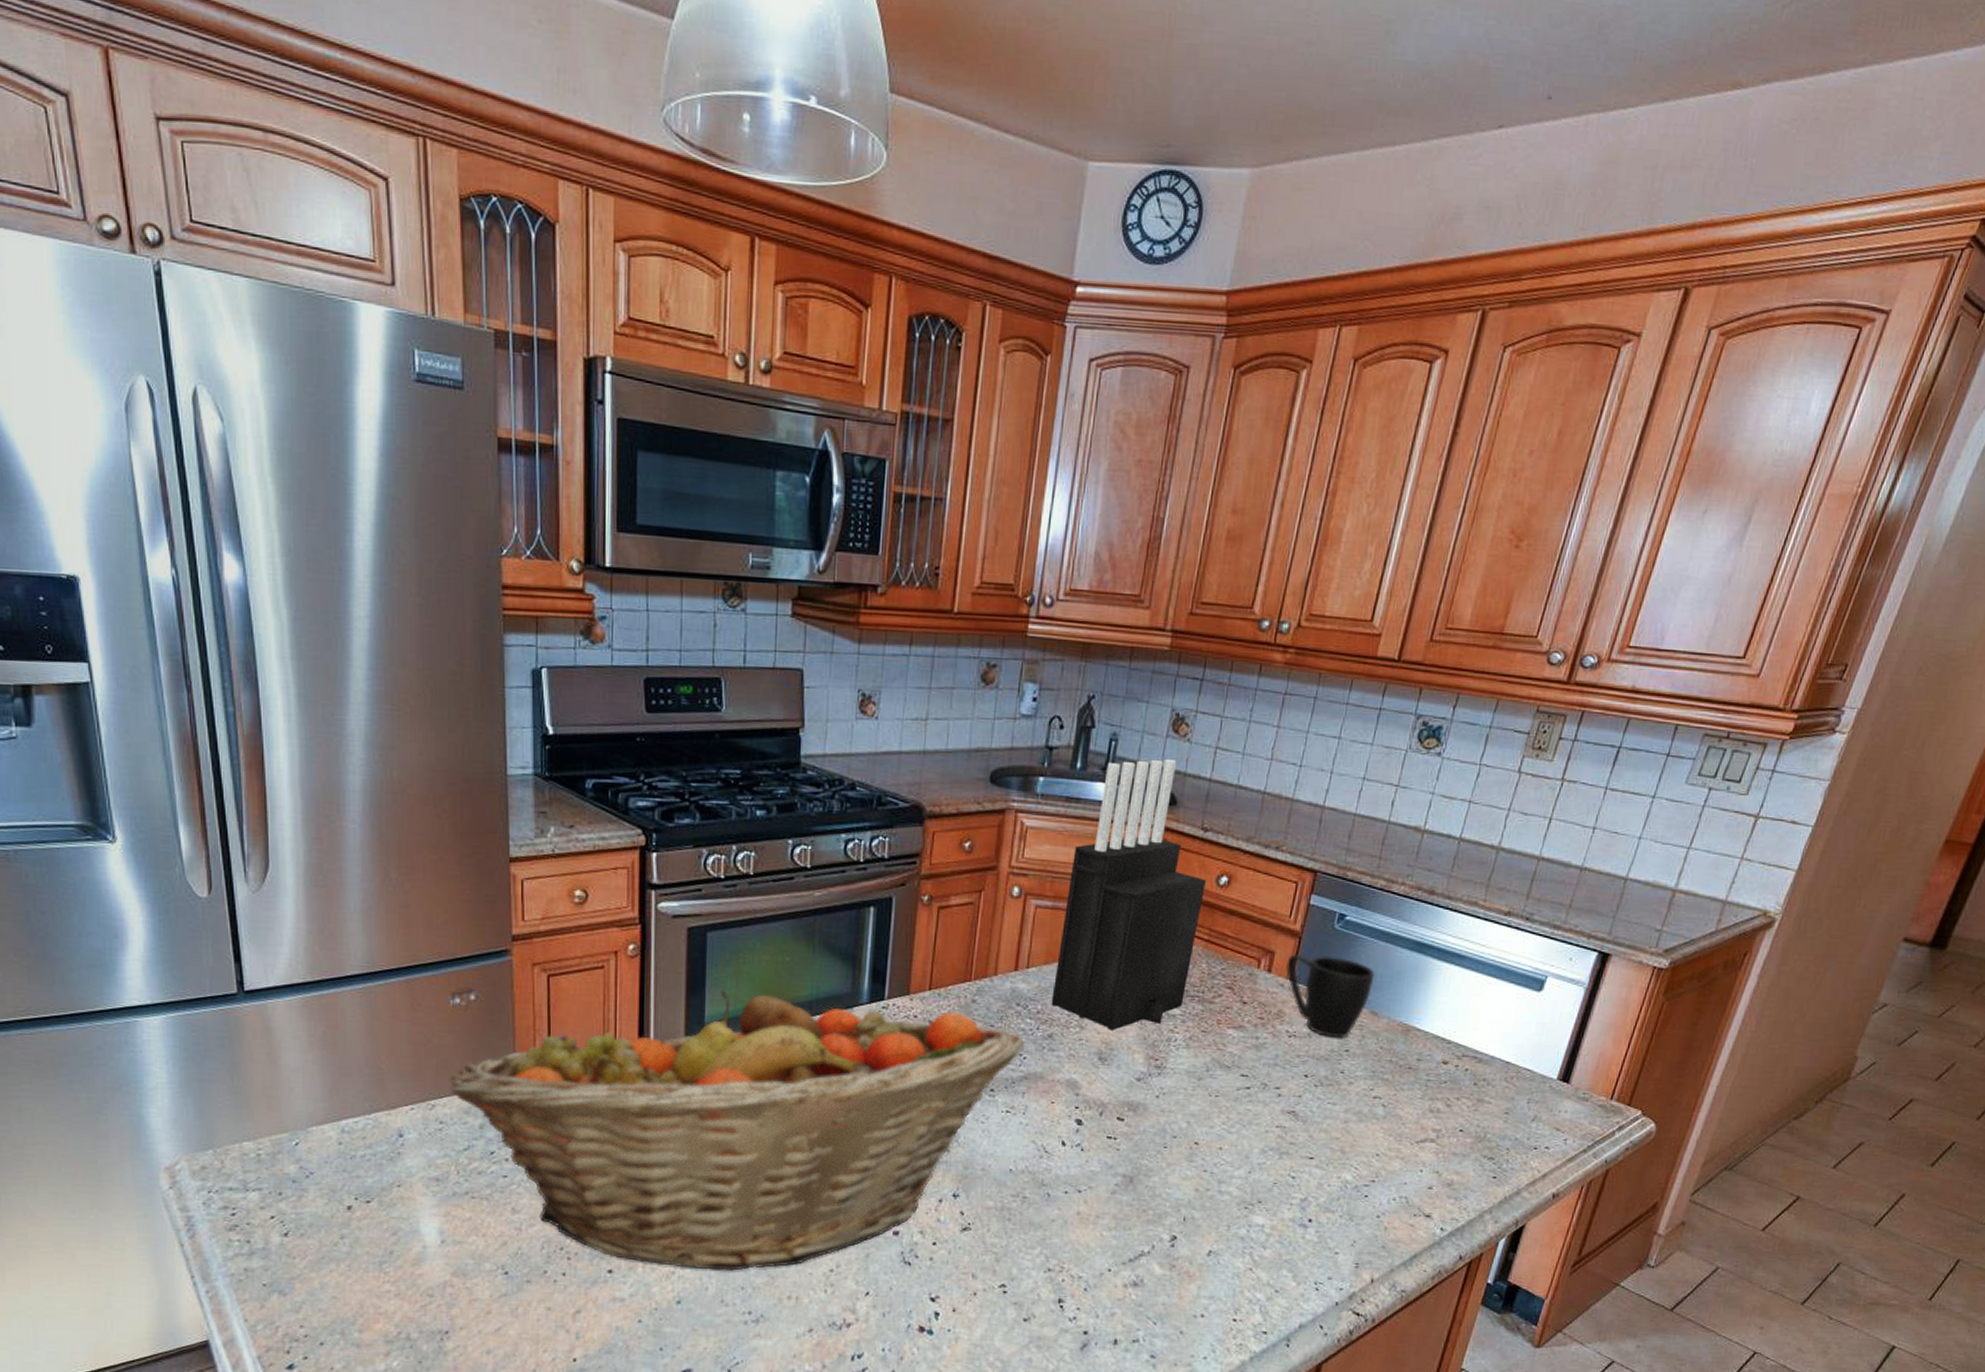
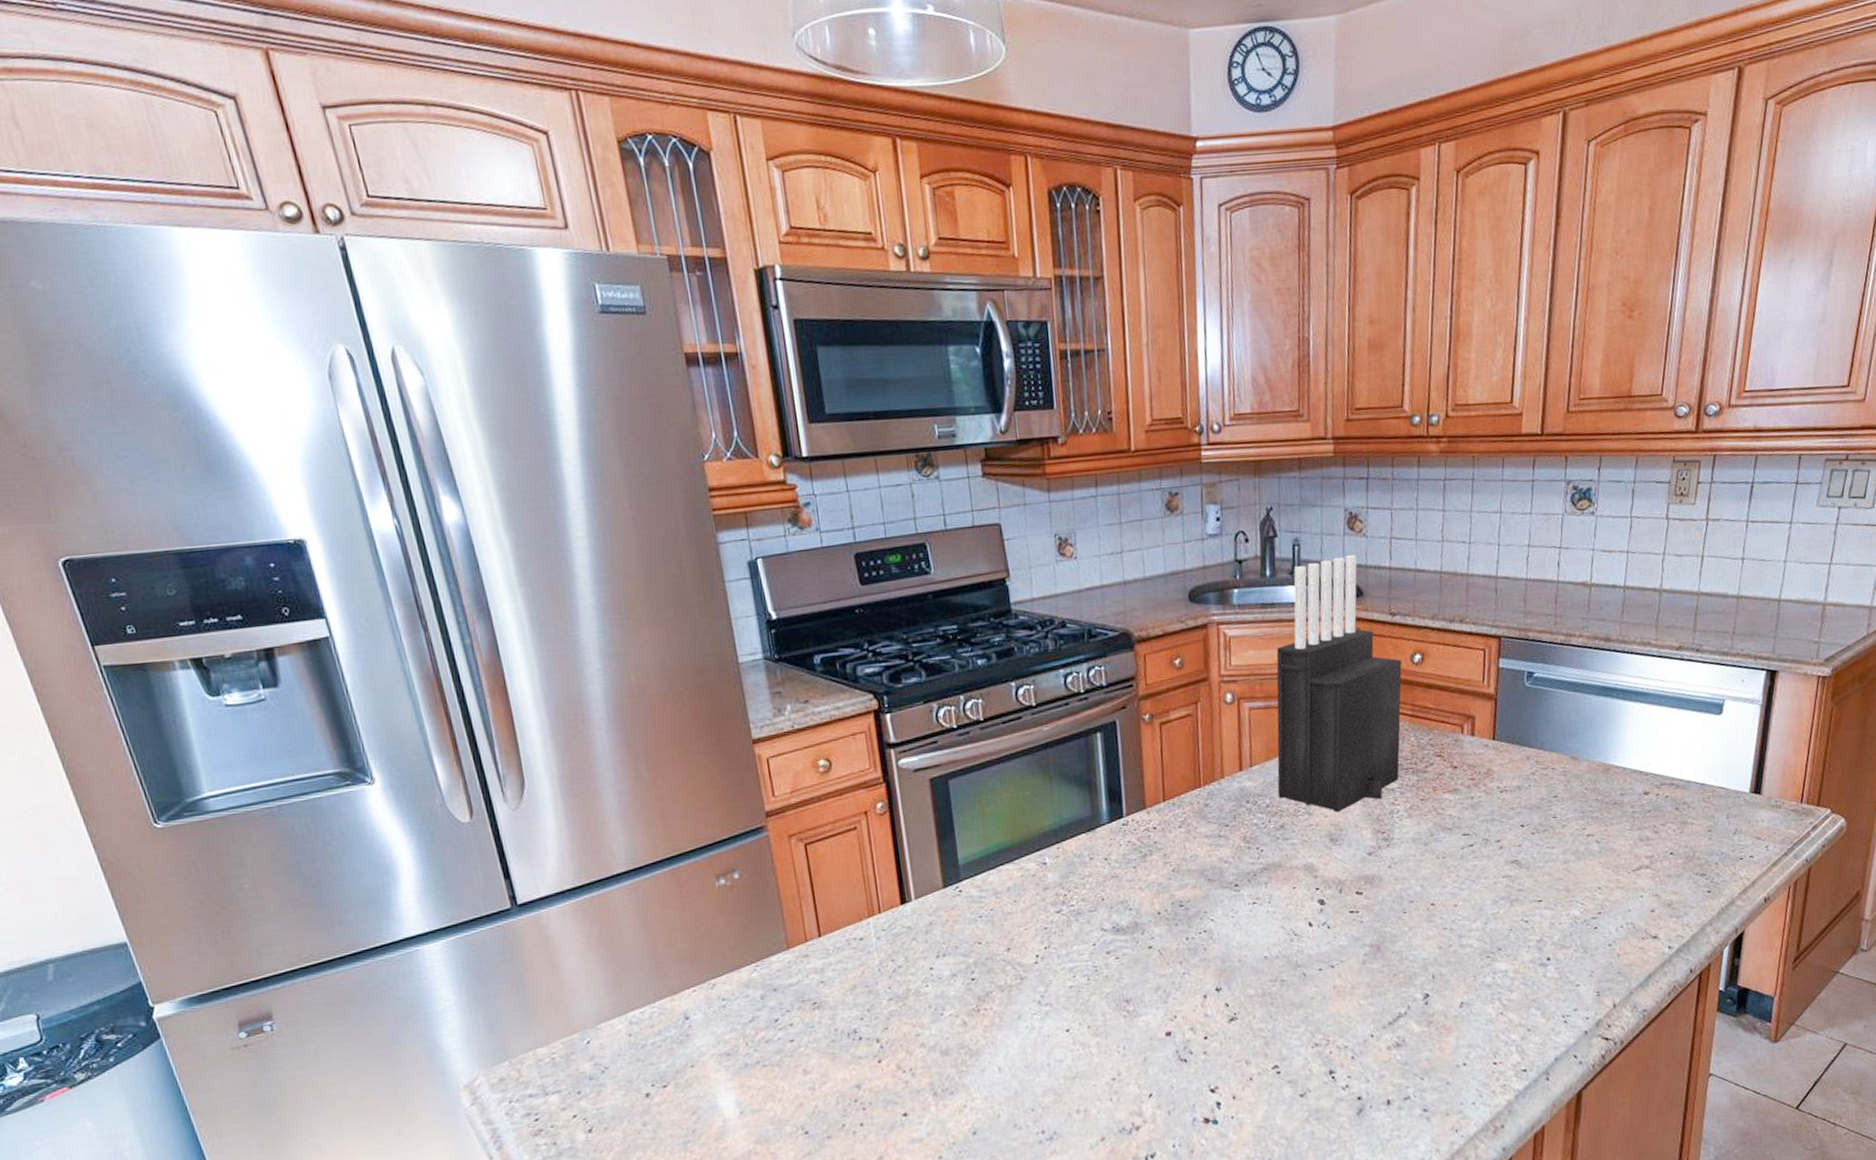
fruit basket: present [449,989,1025,1271] -> none [725,818,1260,1102]
mug: present [1286,954,1375,1038] -> none [1487,711,1570,787]

